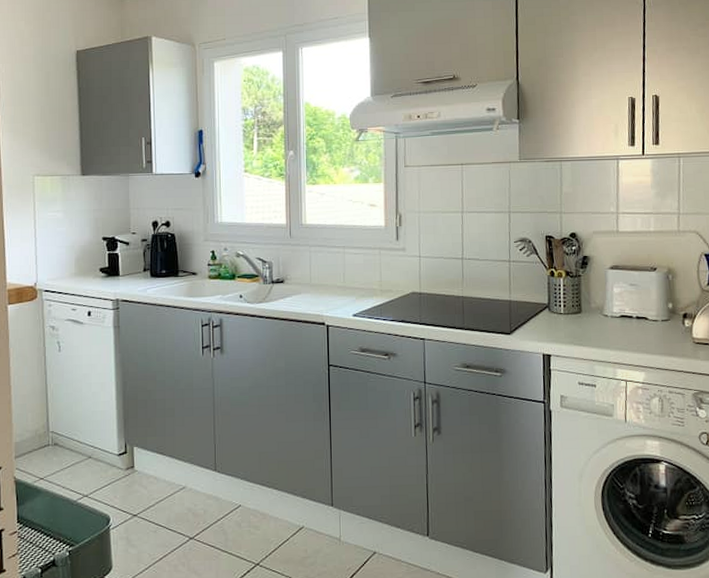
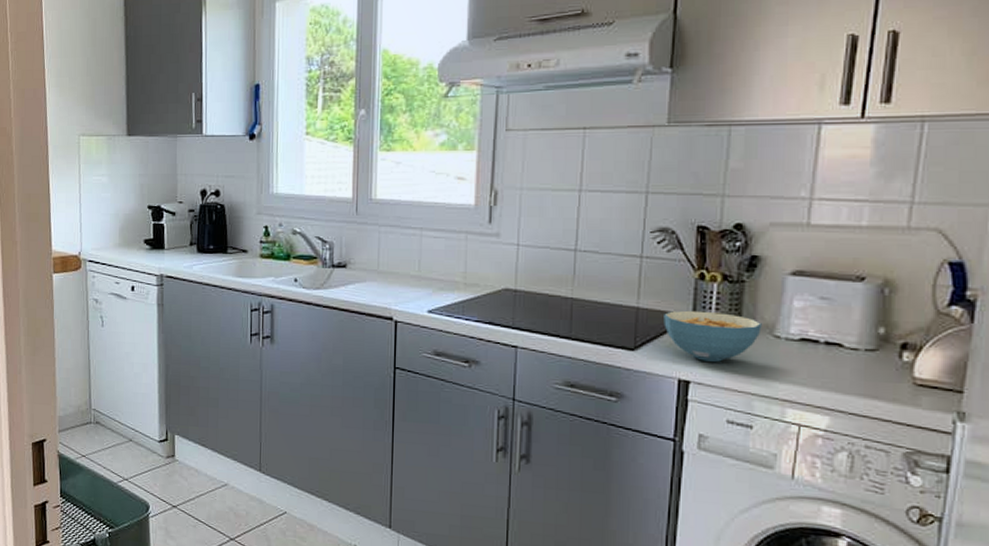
cereal bowl: none [529,300,595,338] -> present [664,310,762,362]

